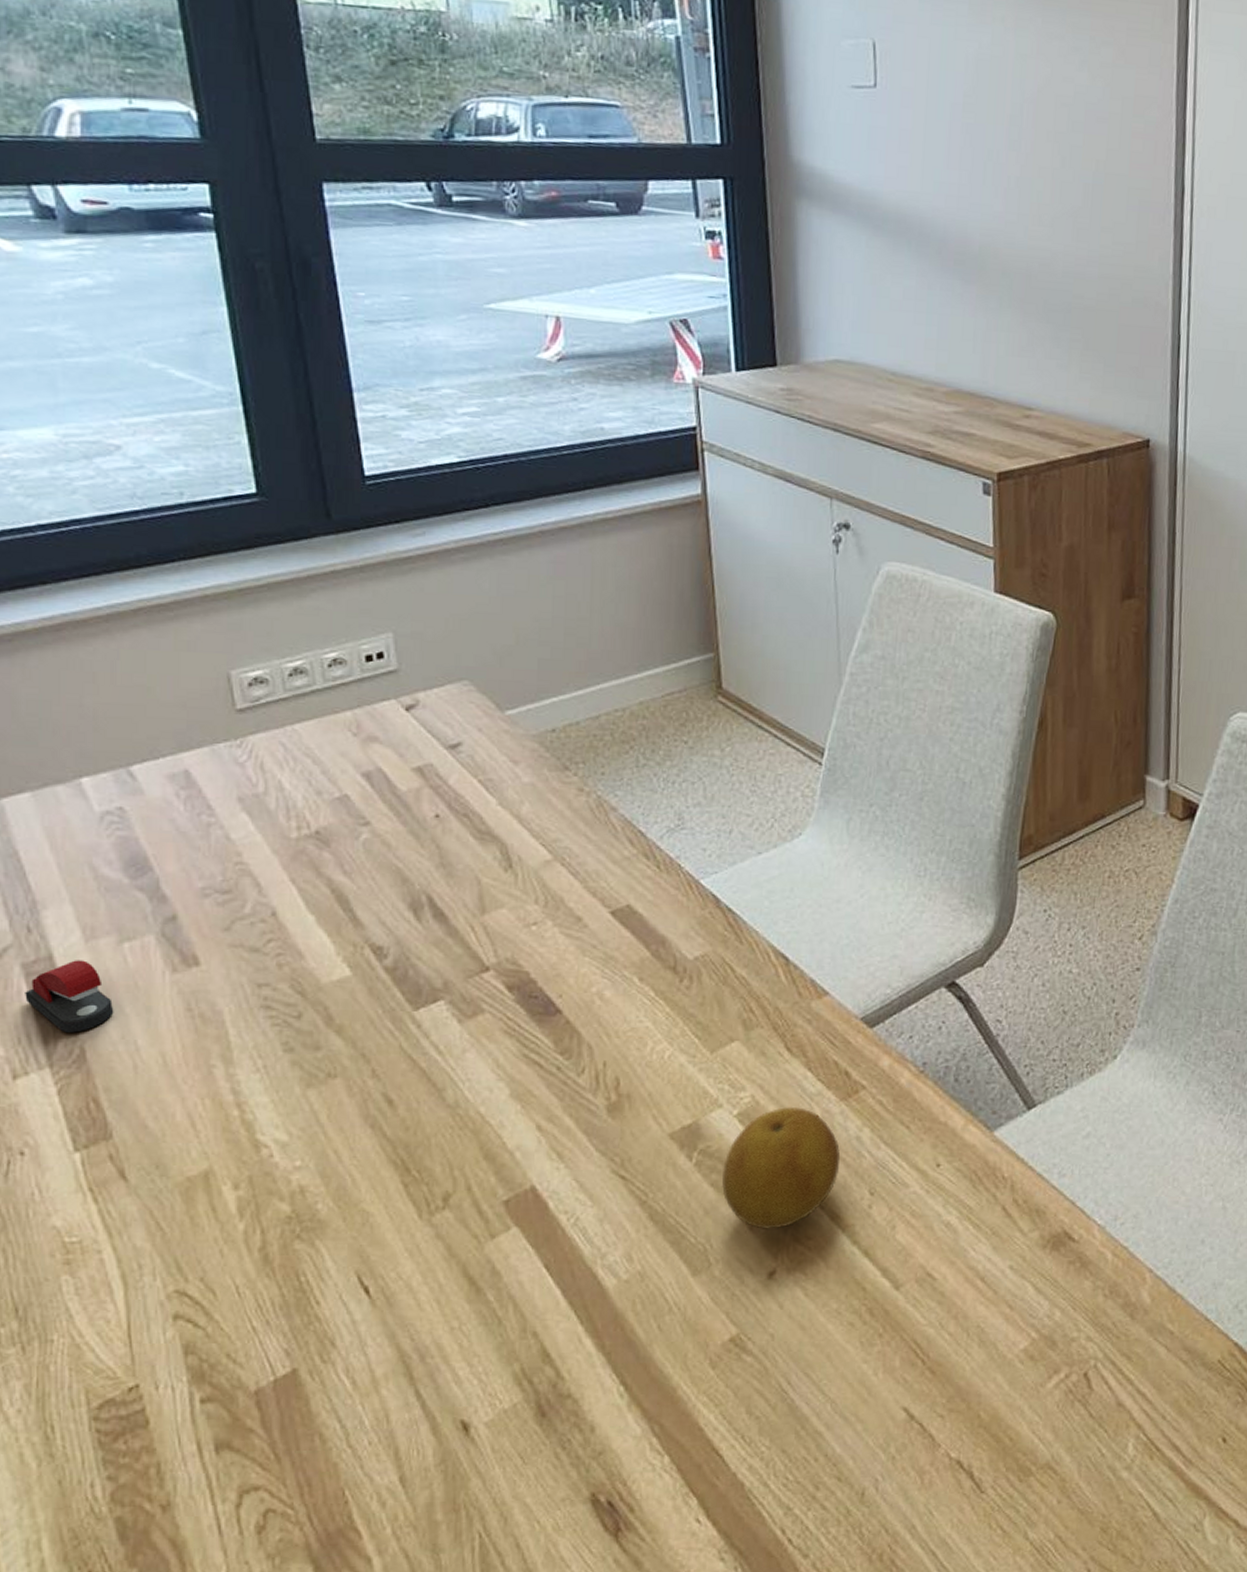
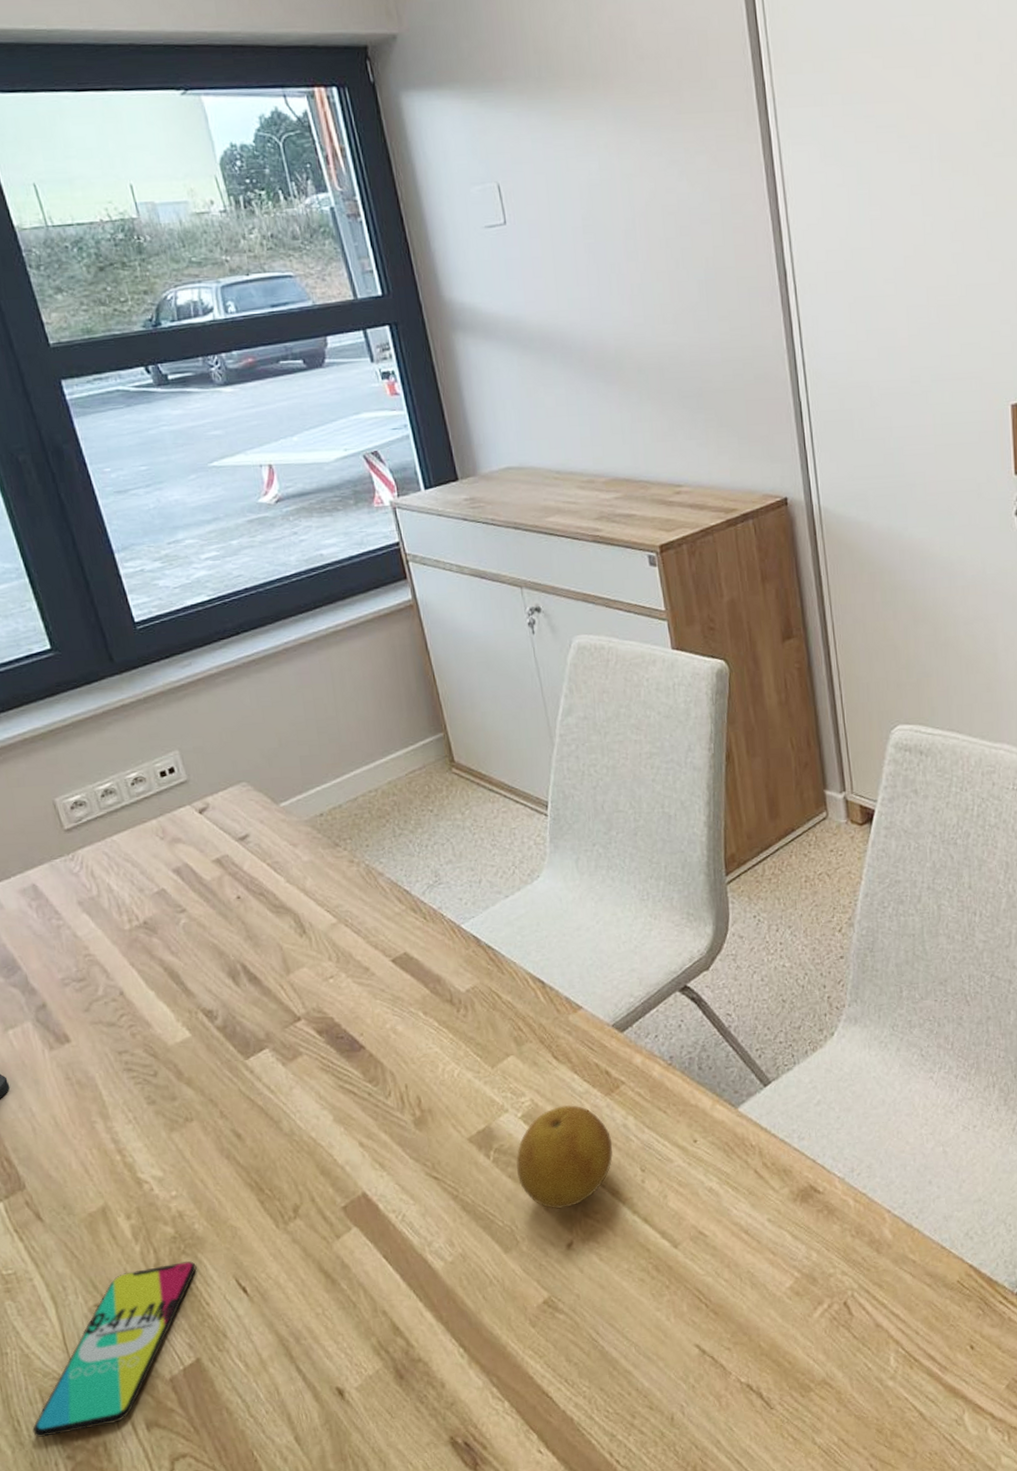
smartphone: none [69,1247,311,1451] -> present [32,1261,197,1438]

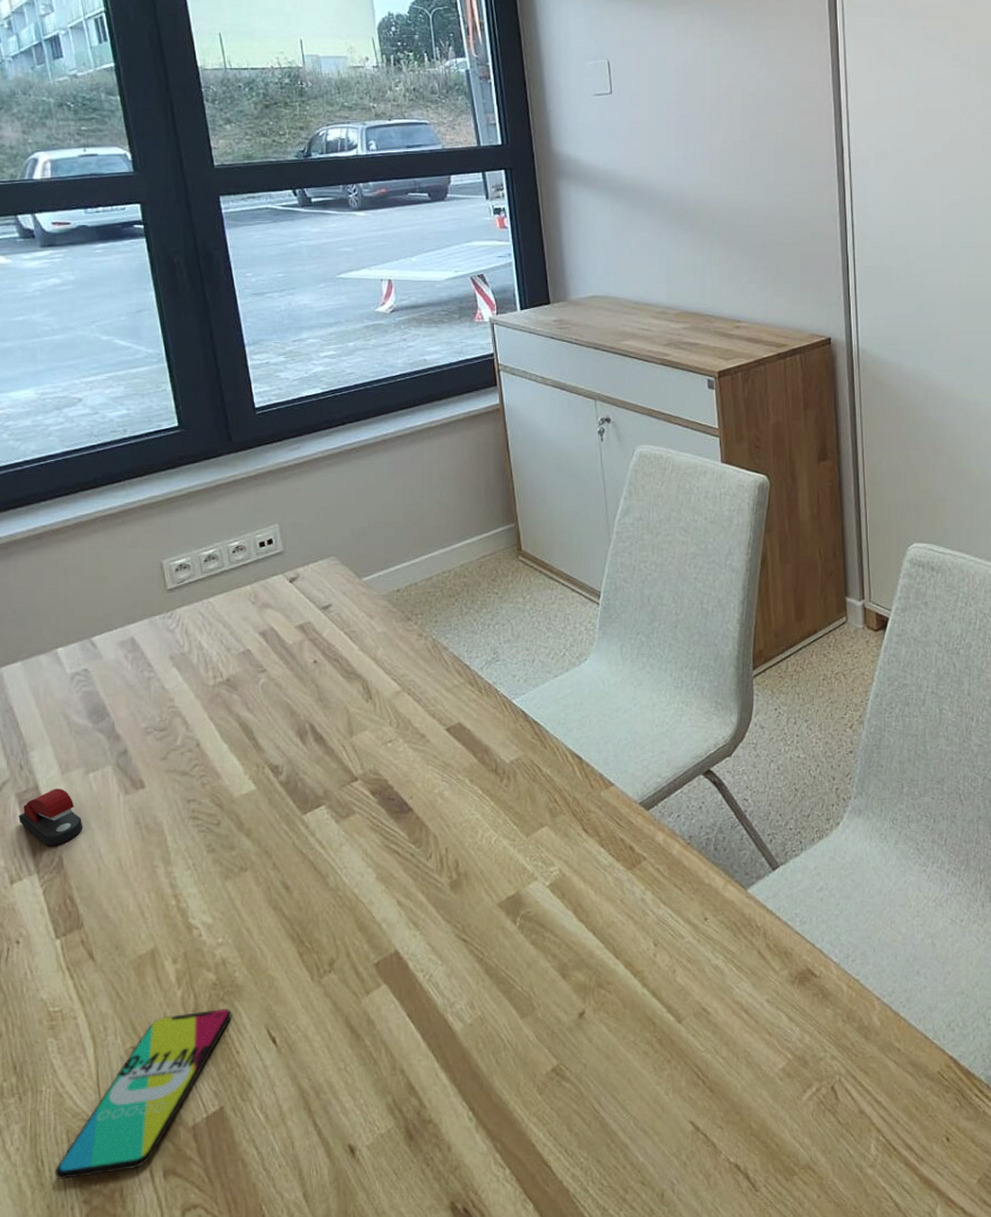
fruit: present [516,1105,613,1209] -> none [540,876,630,978]

